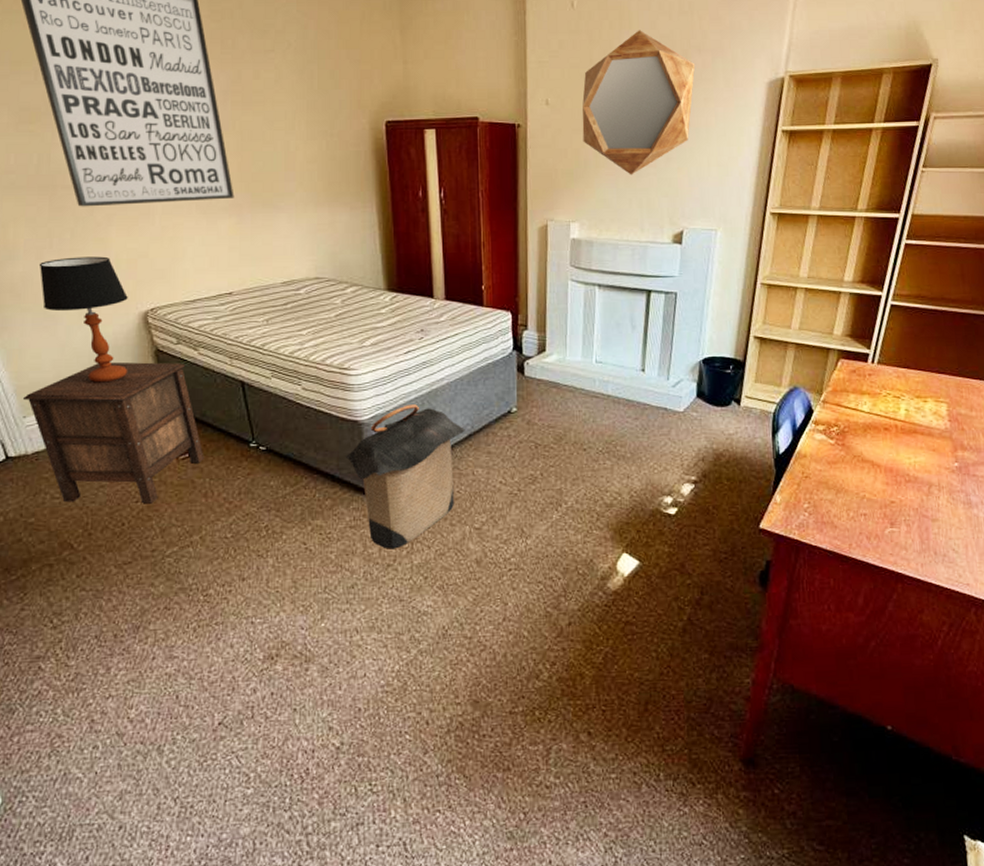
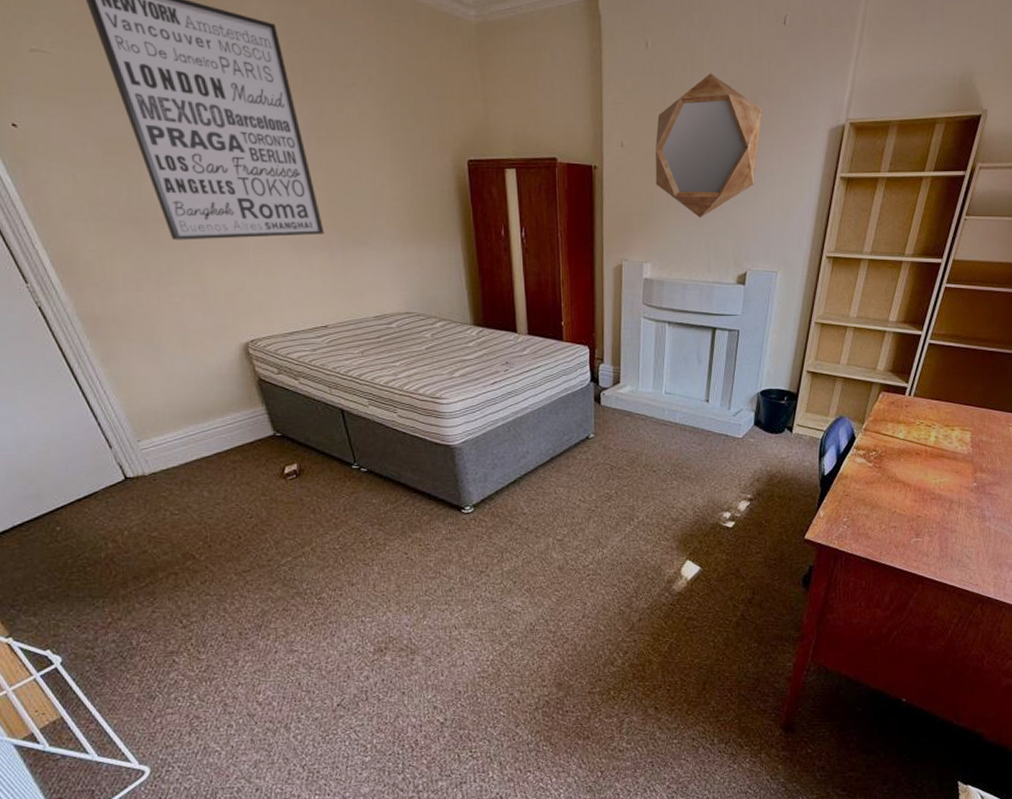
nightstand: present [23,362,204,504] -> none [136,390,311,520]
table lamp: present [39,256,128,383] -> none [138,289,234,410]
laundry hamper: present [345,404,465,549] -> none [439,431,548,558]

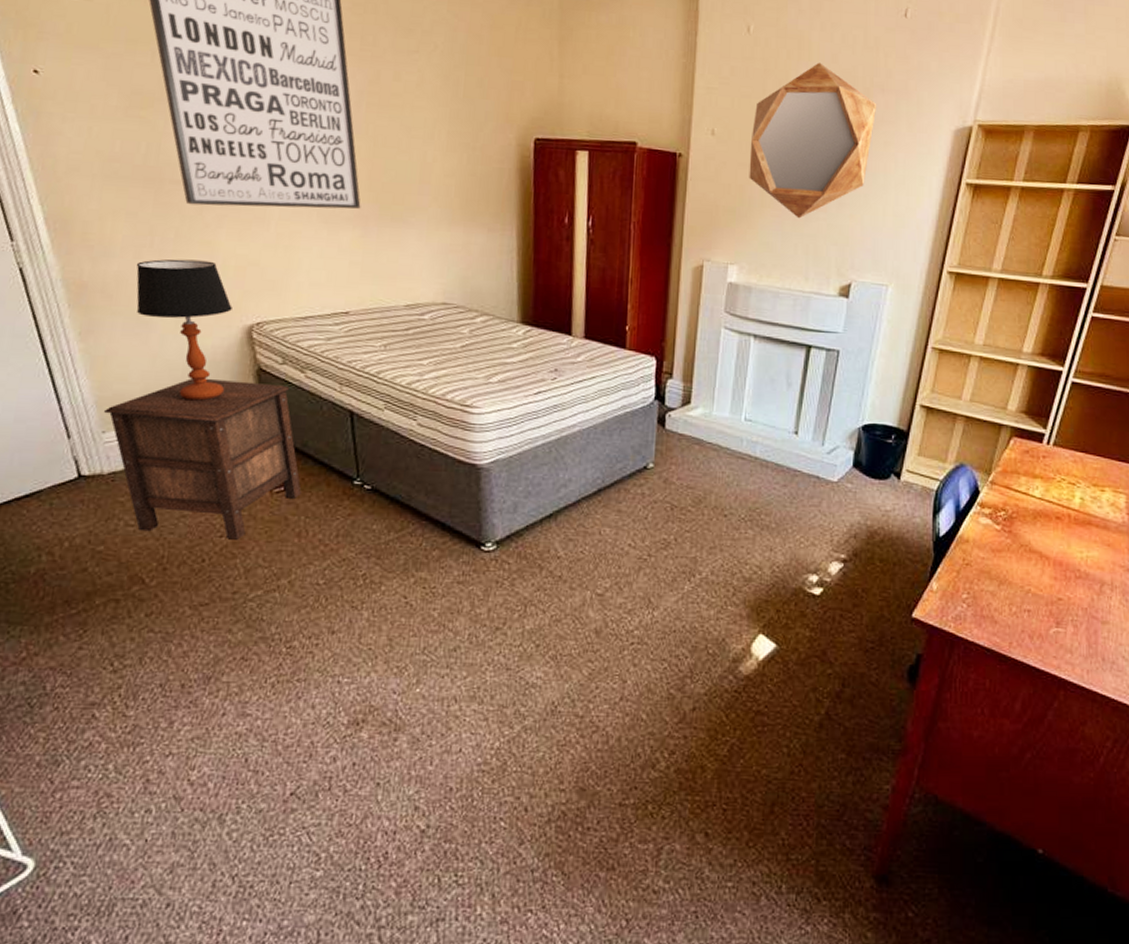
nightstand: none [136,390,311,520] -> present [104,378,302,540]
table lamp: none [138,289,234,410] -> present [136,259,232,401]

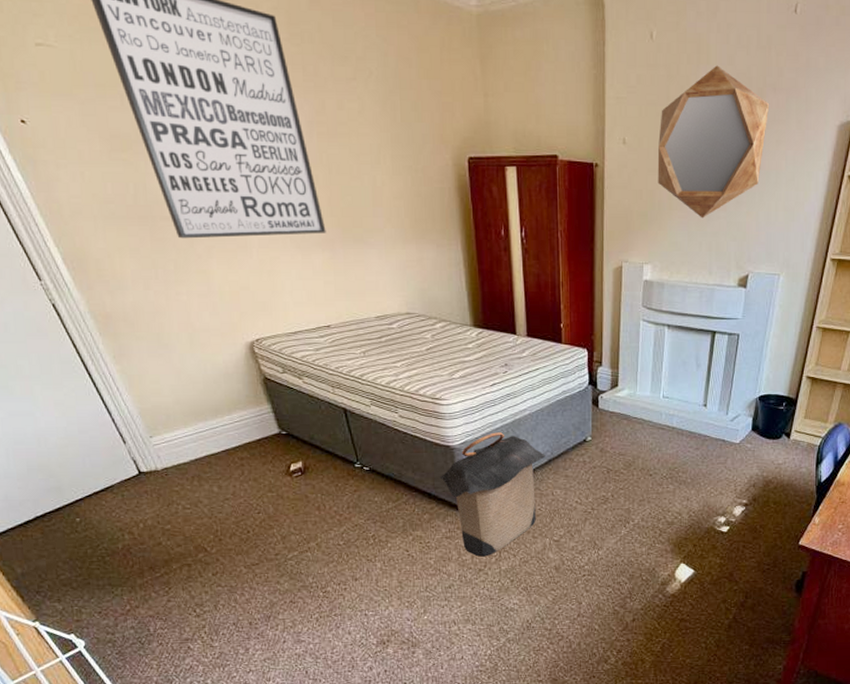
nightstand: present [104,378,302,540] -> none [148,388,315,515]
table lamp: present [136,259,232,401] -> none [147,288,241,407]
laundry hamper: none [458,451,595,611] -> present [439,432,545,557]

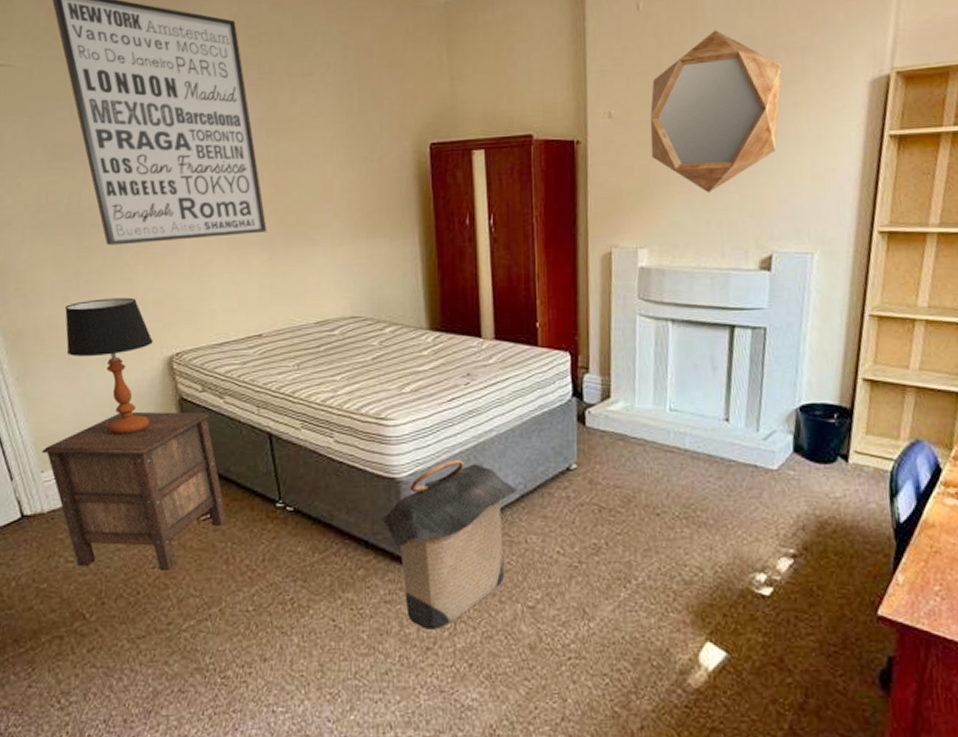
table lamp: none [147,288,241,407] -> present [64,297,153,435]
nightstand: none [148,388,315,515] -> present [42,411,227,570]

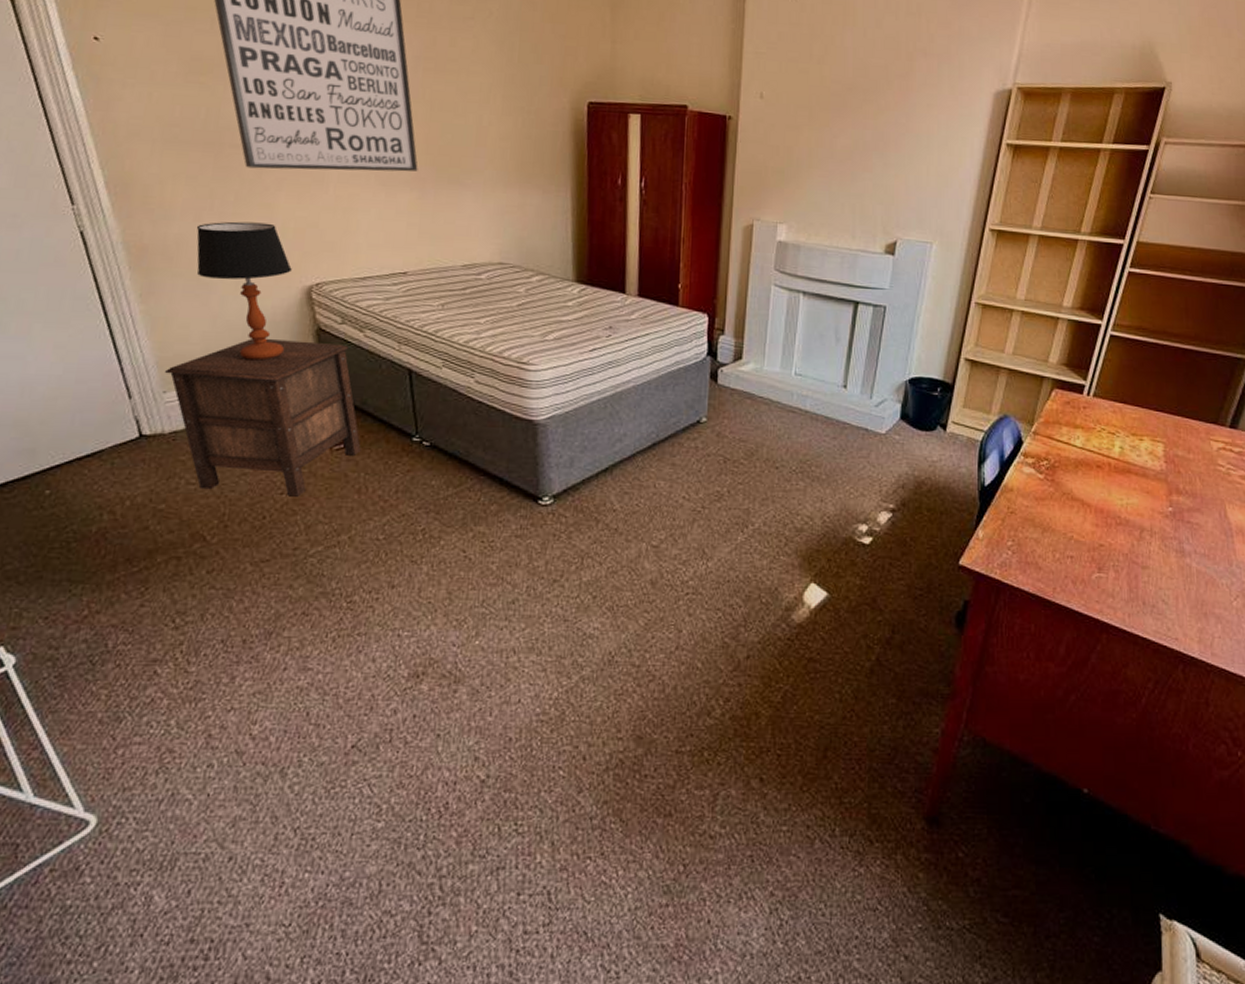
laundry hamper: present [380,459,517,630] -> none [516,406,649,563]
home mirror: present [650,30,782,193] -> none [797,28,920,179]

